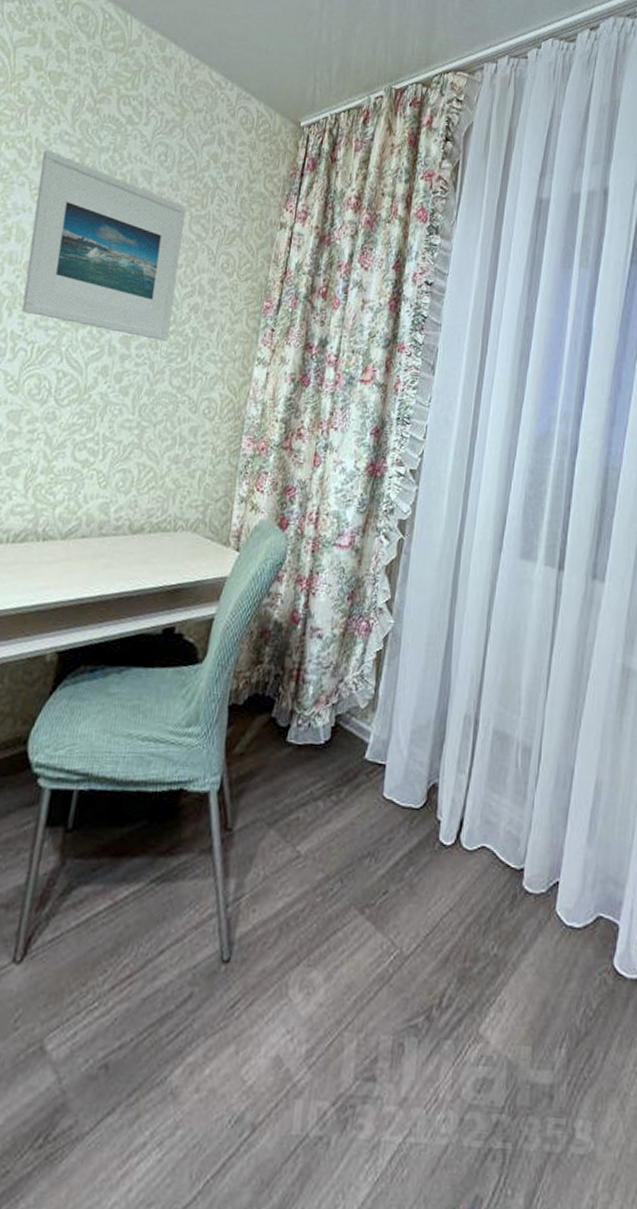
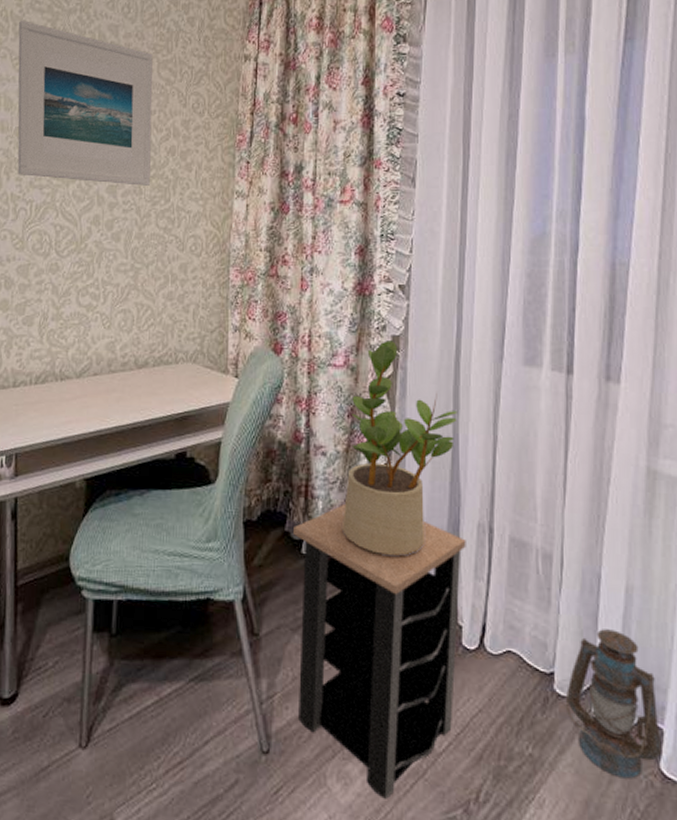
side table: none [265,689,452,1009] -> present [293,503,466,799]
potted plant: none [331,524,455,747] -> present [342,341,457,556]
lantern: none [532,824,617,977] -> present [565,629,662,779]

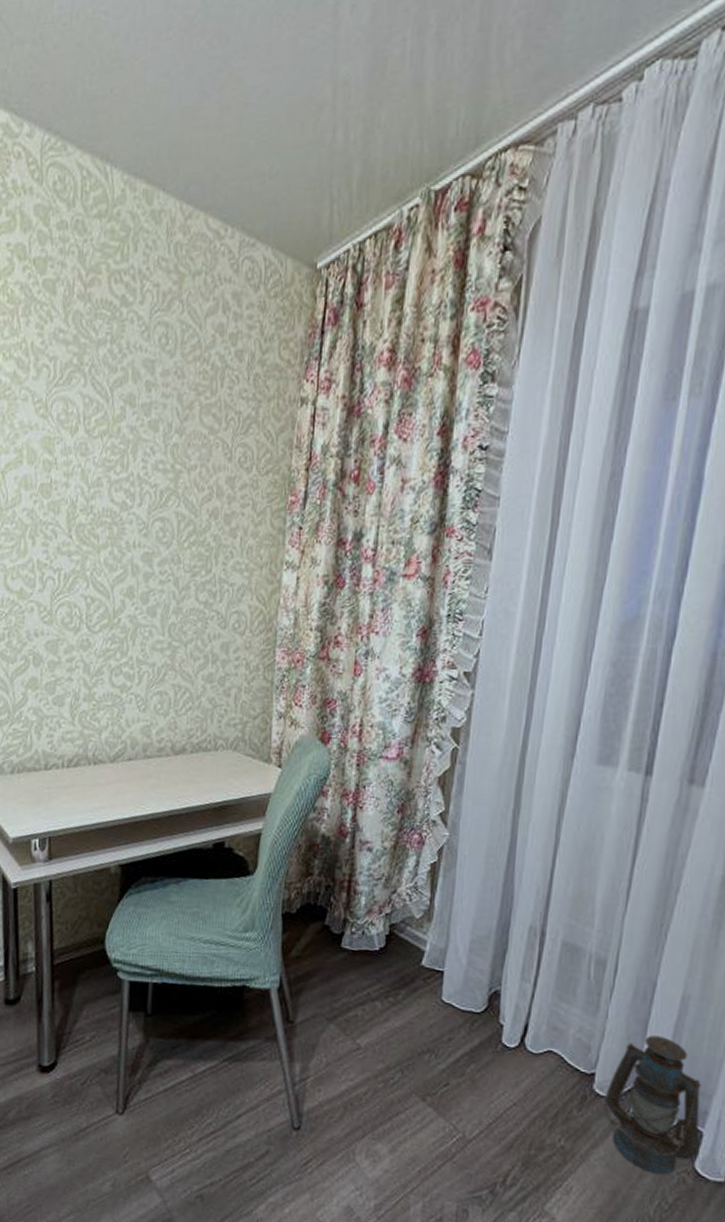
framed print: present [17,20,153,186] -> none [40,353,194,554]
side table: present [293,503,466,799] -> none [330,900,515,1177]
potted plant: present [342,341,457,556] -> none [385,733,518,955]

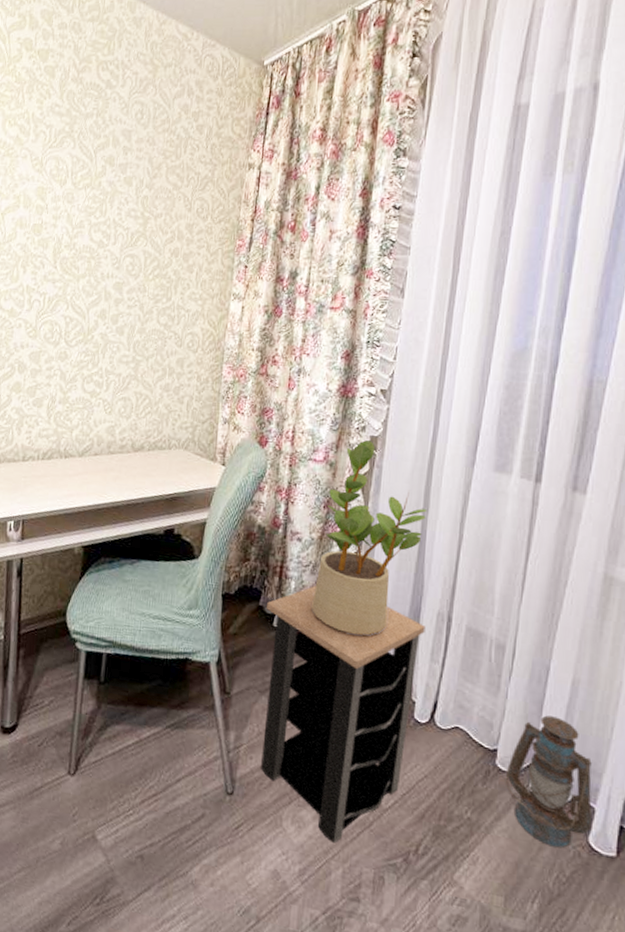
side table: none [330,900,515,1177] -> present [261,585,426,843]
potted plant: none [385,733,518,955] -> present [312,440,427,636]

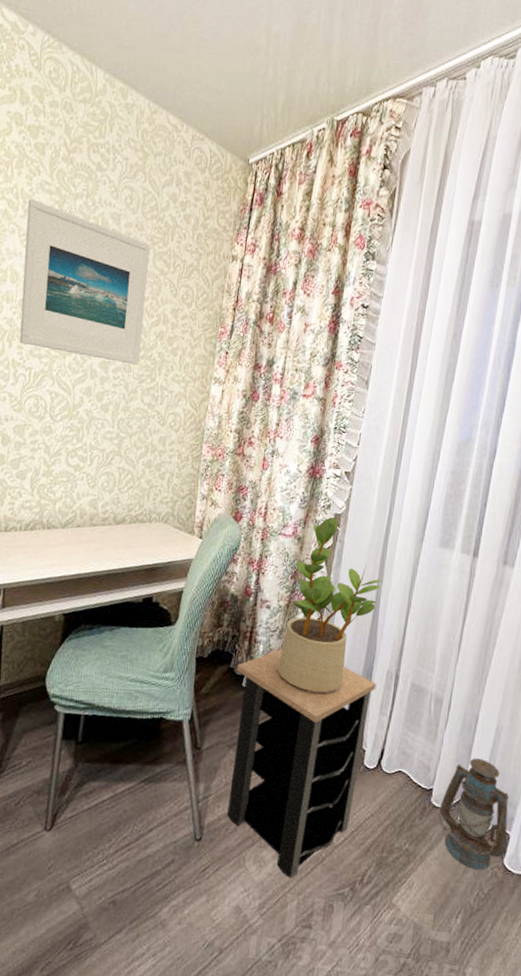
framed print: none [33,122,162,284] -> present [19,198,150,365]

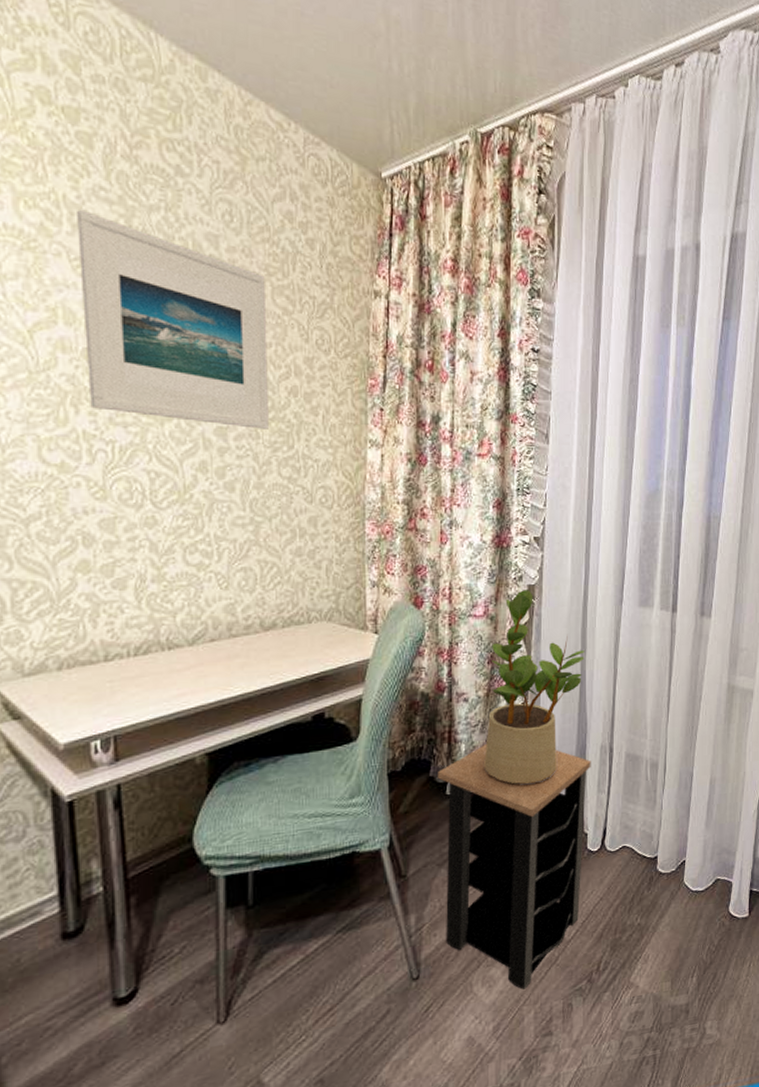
lantern: present [438,758,509,870] -> none [665,814,731,925]

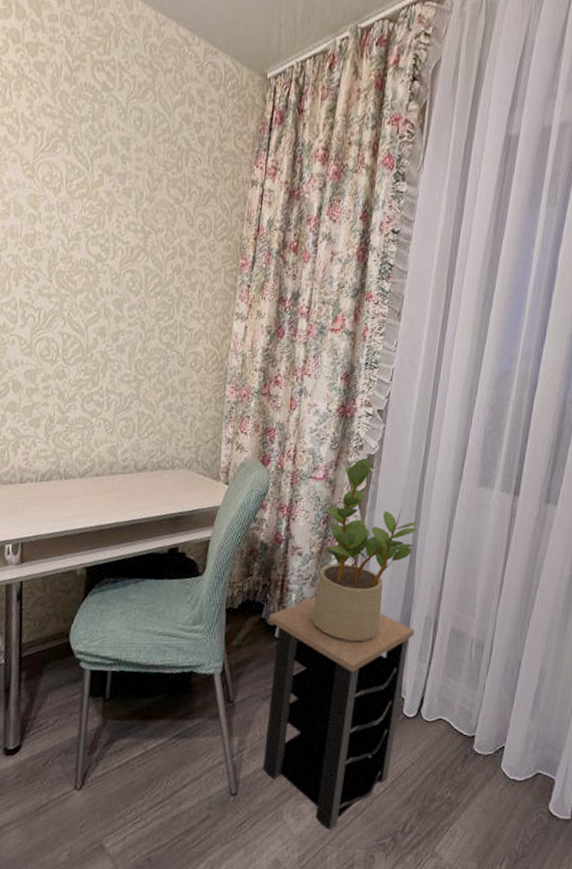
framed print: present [77,209,270,429] -> none [26,123,163,302]

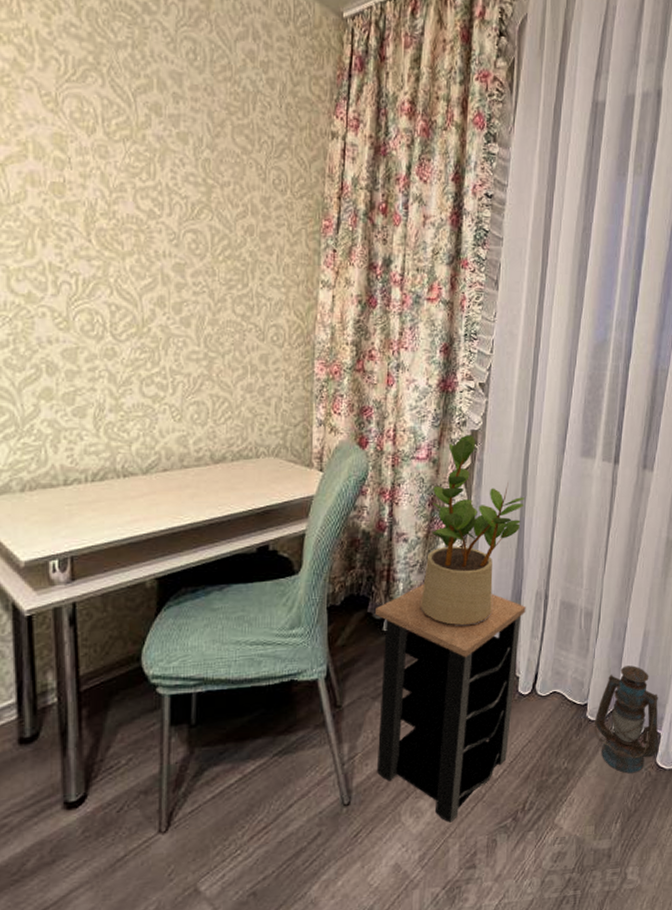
lantern: none [480,703,554,816] -> present [594,665,659,774]

